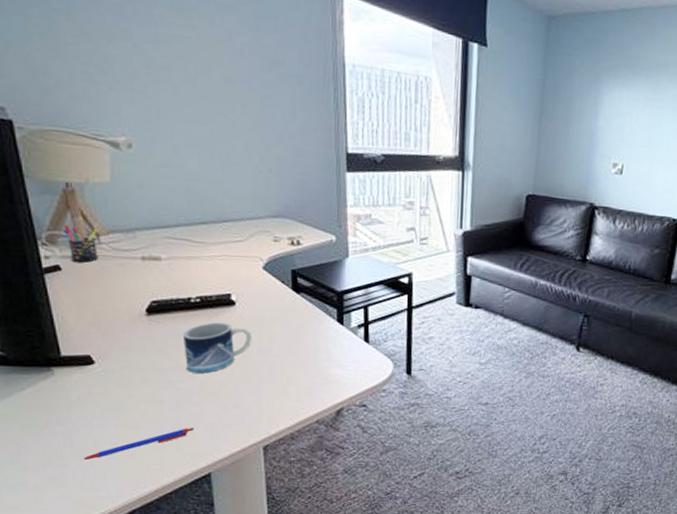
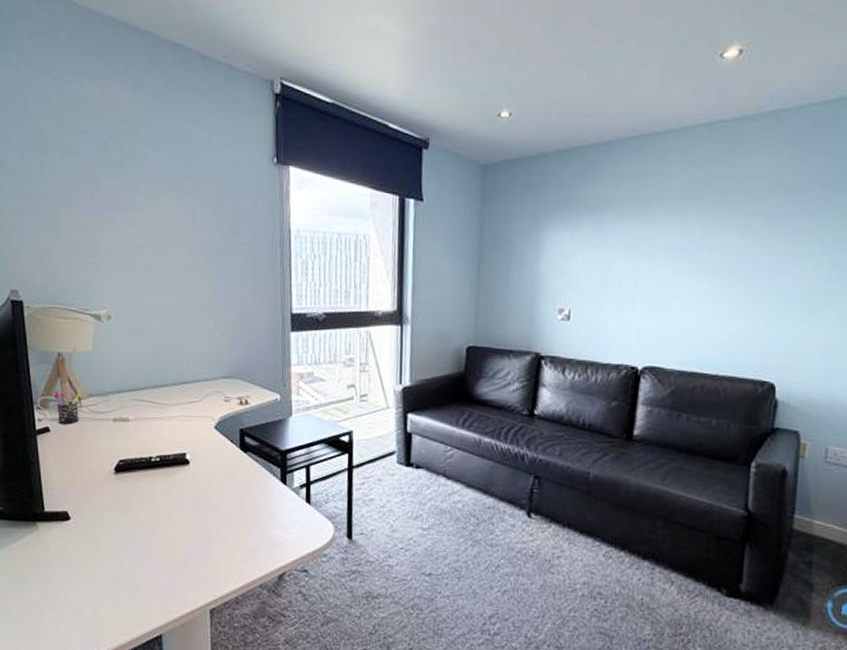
pen: present [82,427,194,461] -> none [55,586,150,614]
mug: present [184,322,251,374] -> none [144,481,203,532]

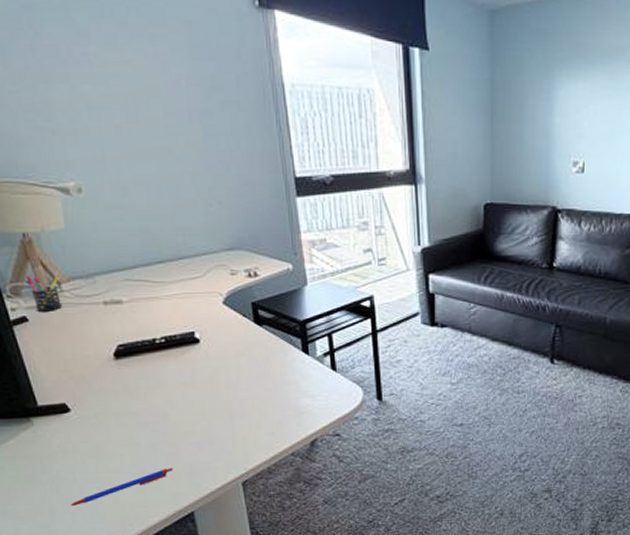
pen: none [55,586,150,614] -> present [69,467,173,507]

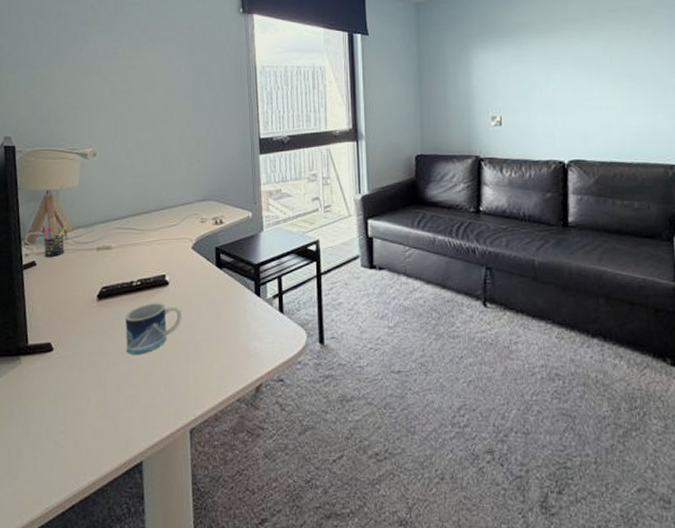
pen: present [69,467,173,507] -> none [35,411,130,451]
mug: none [152,361,220,414] -> present [125,303,181,354]

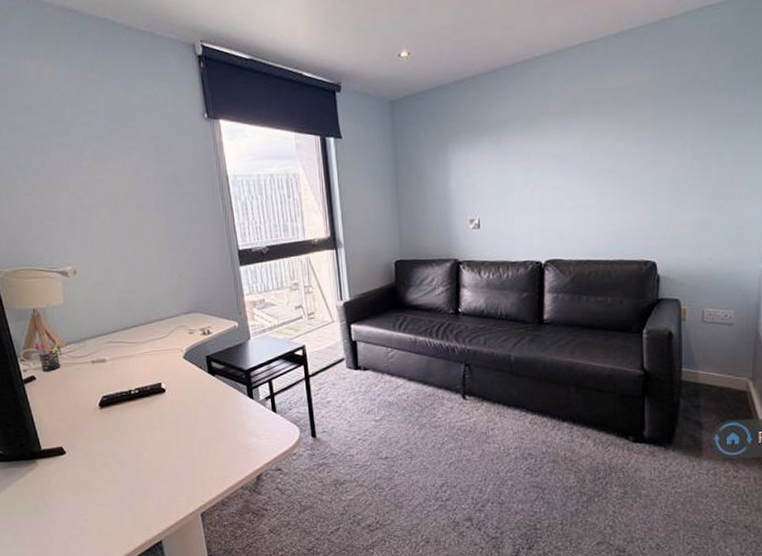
mug: present [125,303,181,354] -> none [129,408,181,454]

